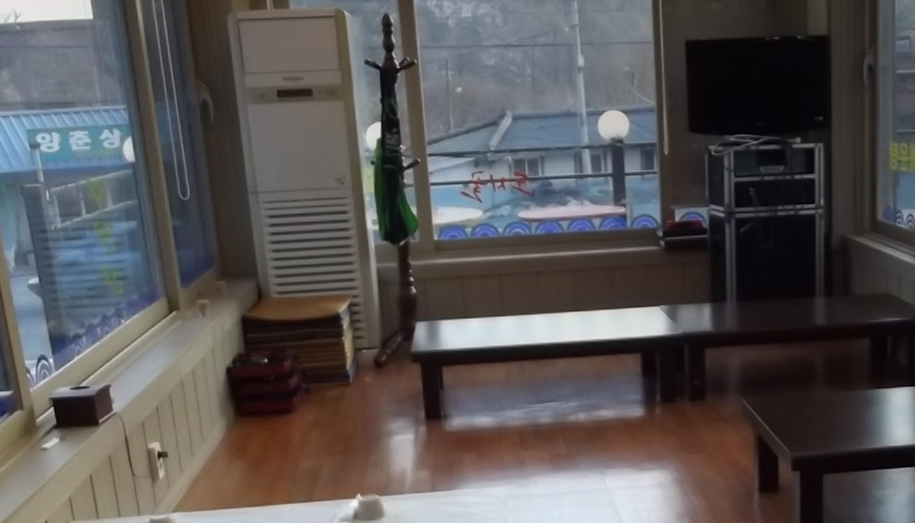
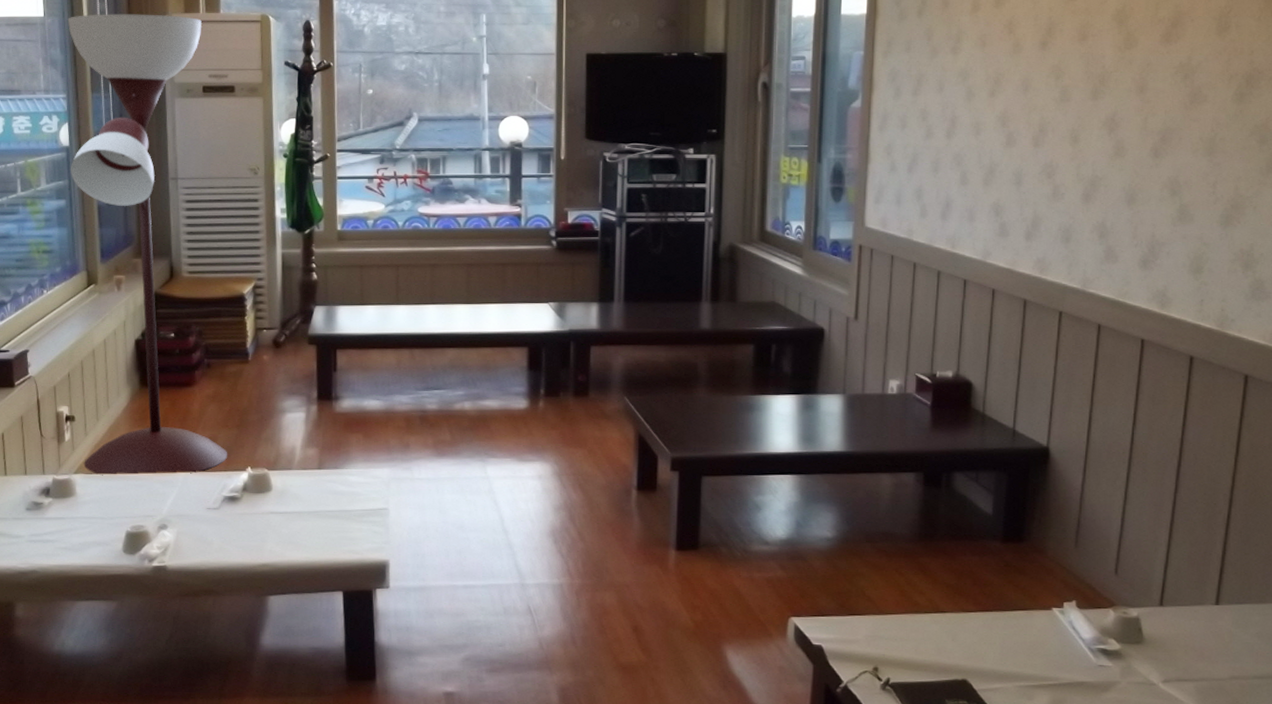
floor lamp: none [120,12,336,513] -> present [67,14,228,476]

